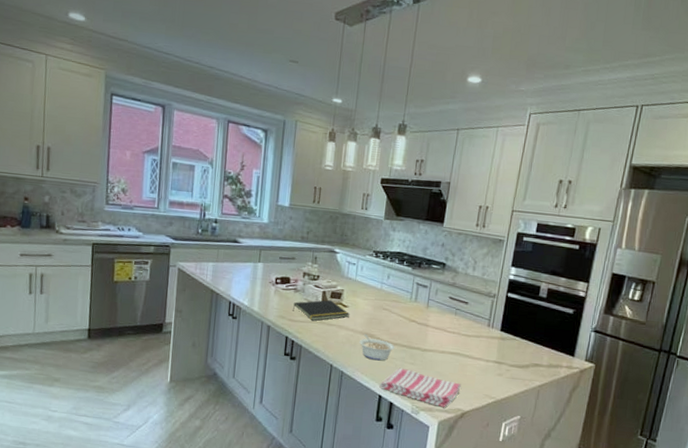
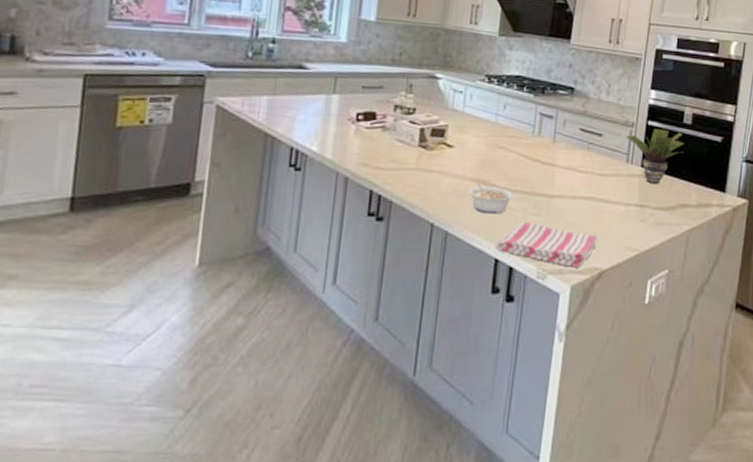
notepad: present [292,300,351,321] -> none [379,139,457,167]
potted plant: none [488,300,539,346] -> present [625,129,684,185]

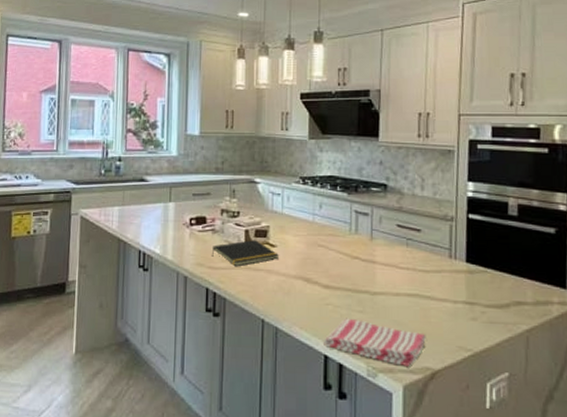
notepad: none [379,139,457,167] -> present [211,240,280,266]
legume: present [468,180,514,214] -> none [293,277,337,311]
potted plant: present [625,129,684,185] -> none [445,222,513,281]

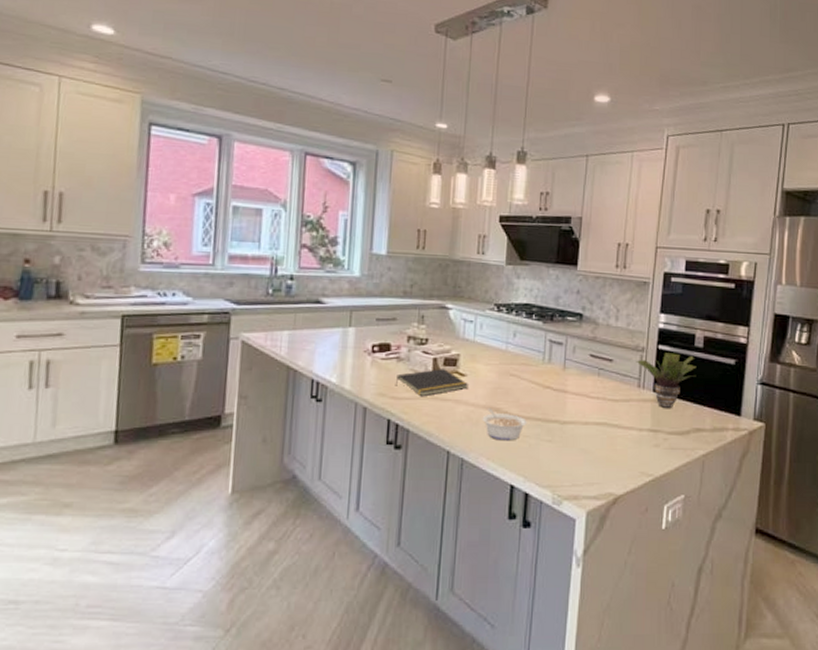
legume: none [293,277,337,311] -> present [482,407,527,441]
dish towel: present [324,318,426,366] -> none [510,447,611,493]
potted plant: none [445,222,513,281] -> present [636,353,697,409]

